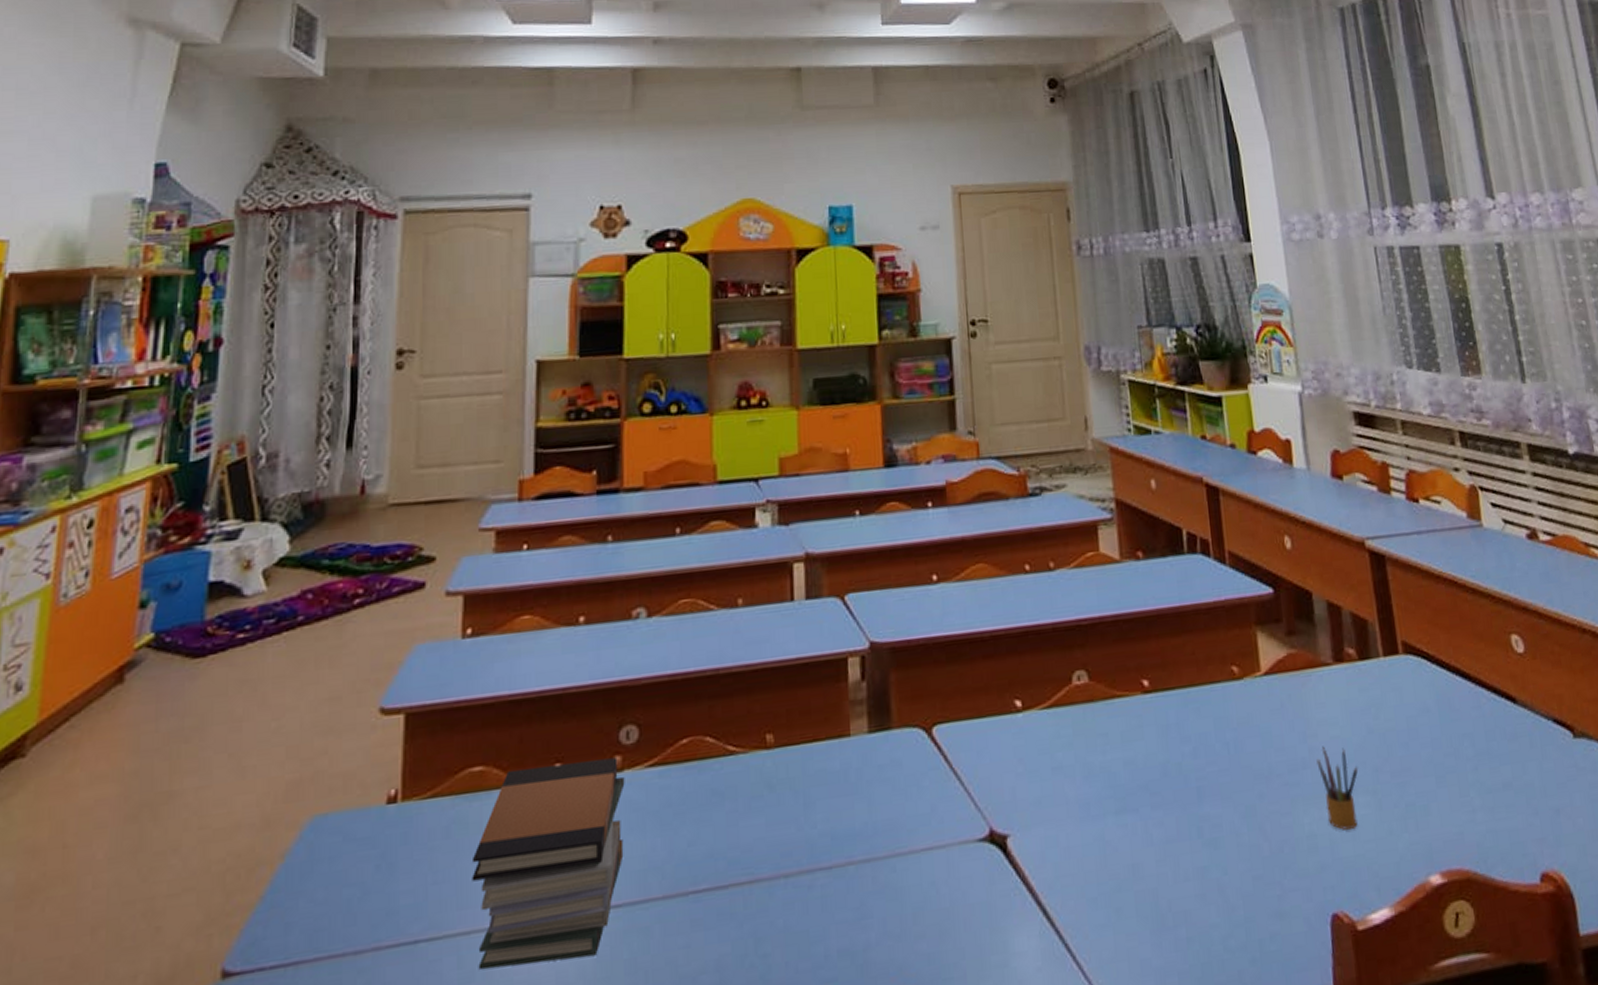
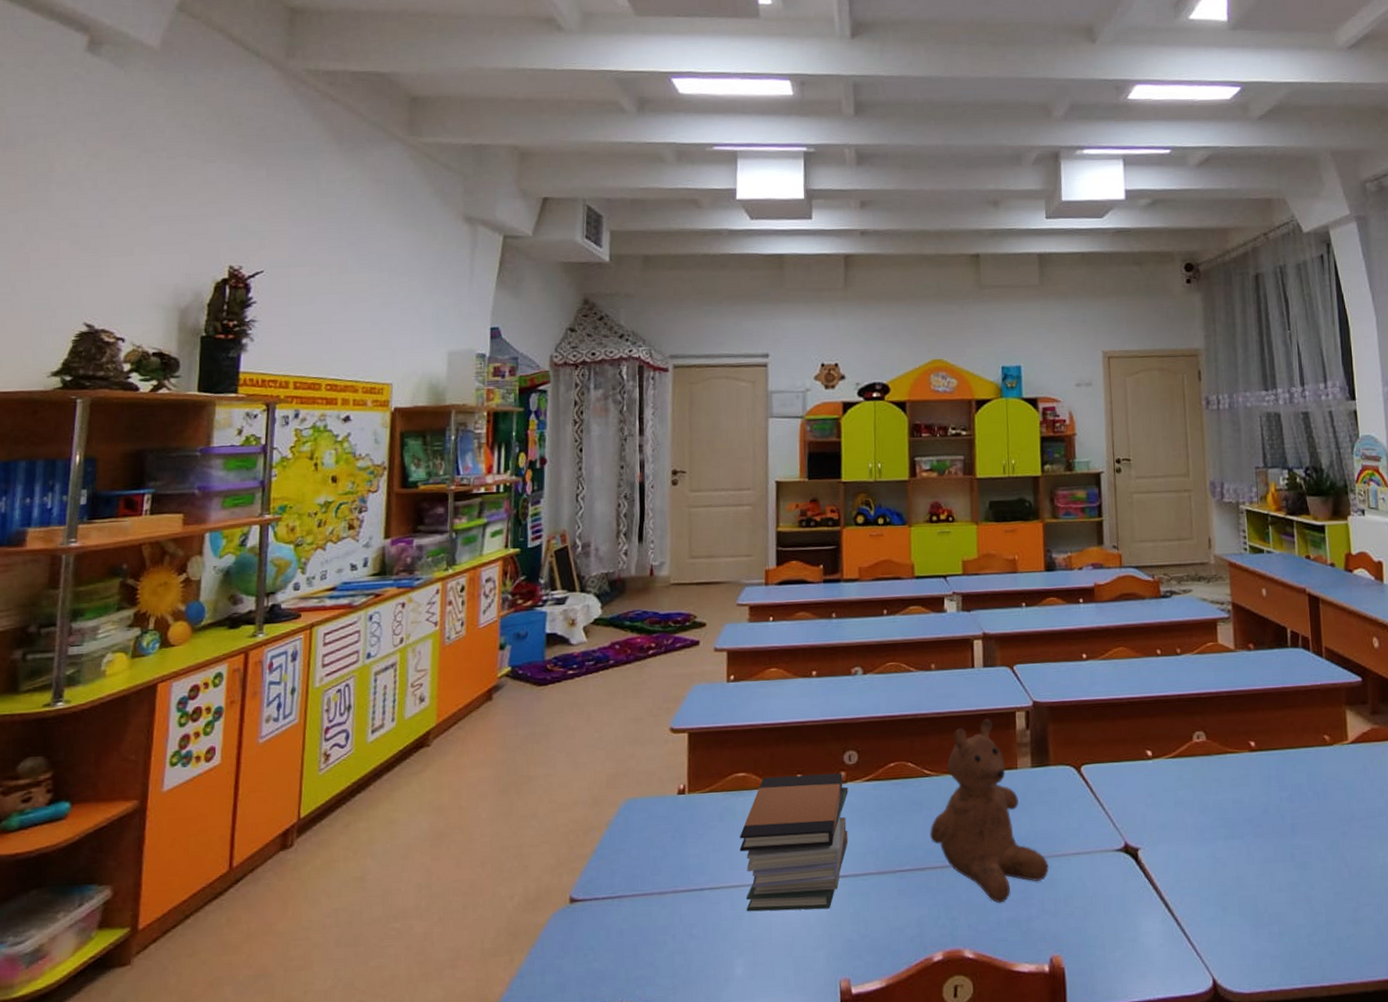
teddy bear: none [734,668,892,928] -> present [930,718,1049,903]

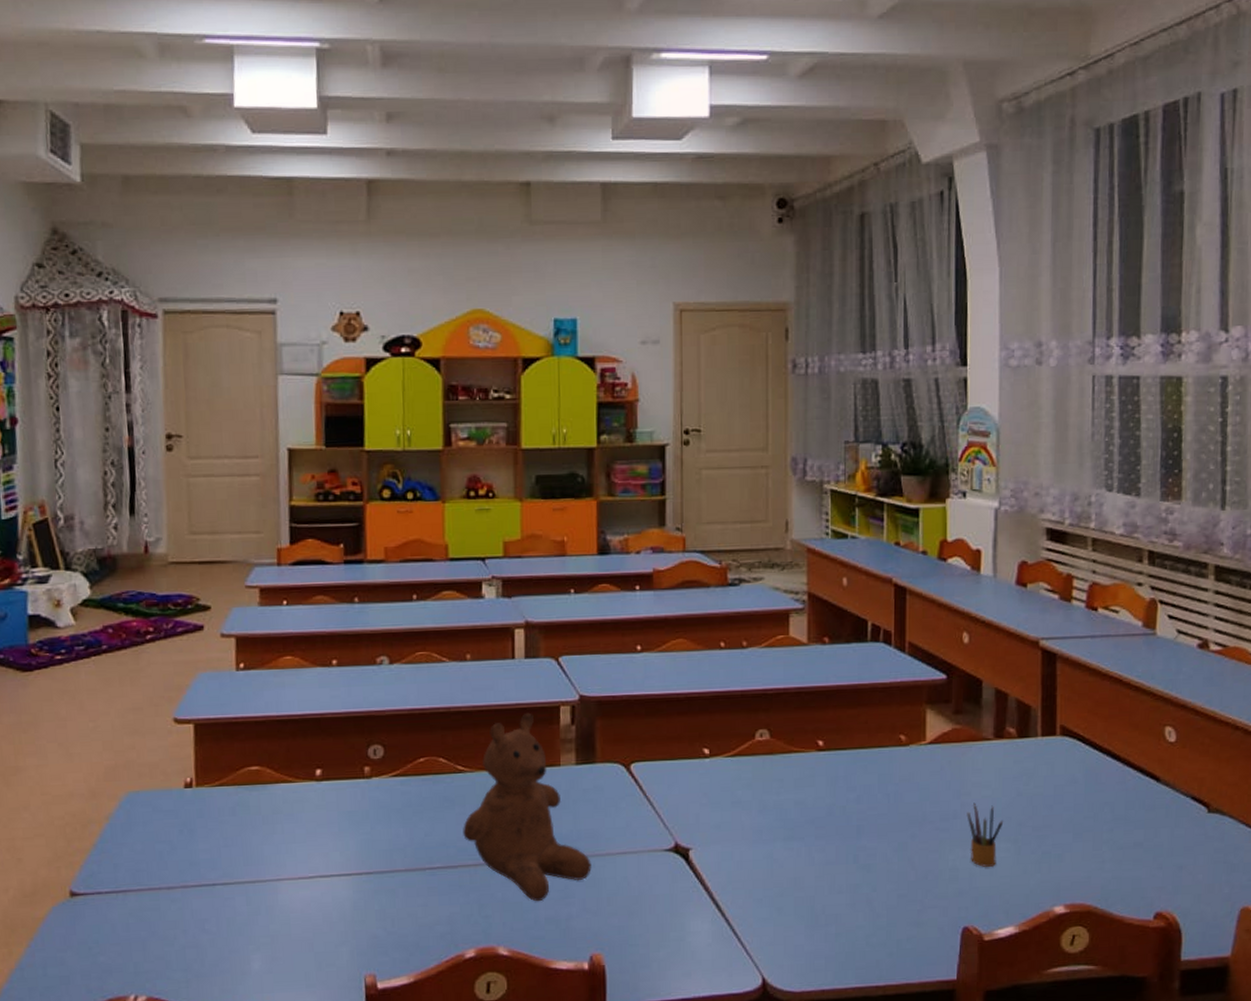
book stack: present [739,773,849,912] -> none [253,768,374,908]

